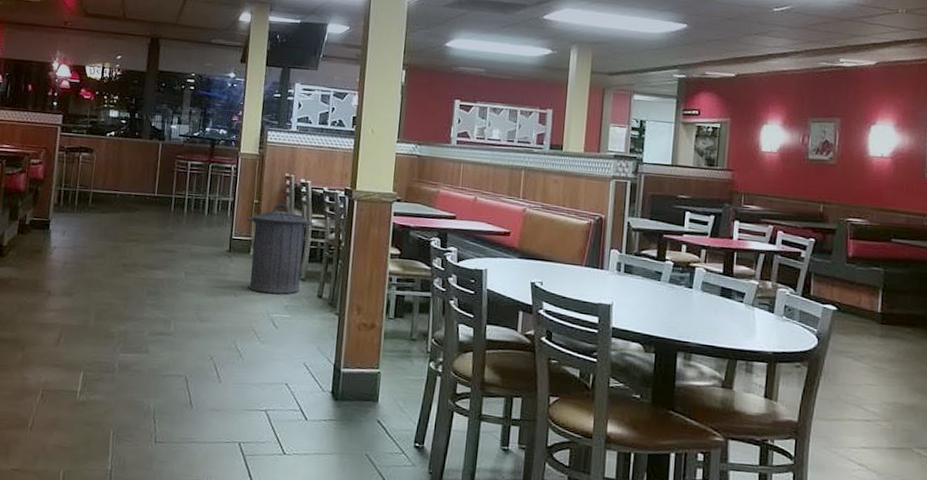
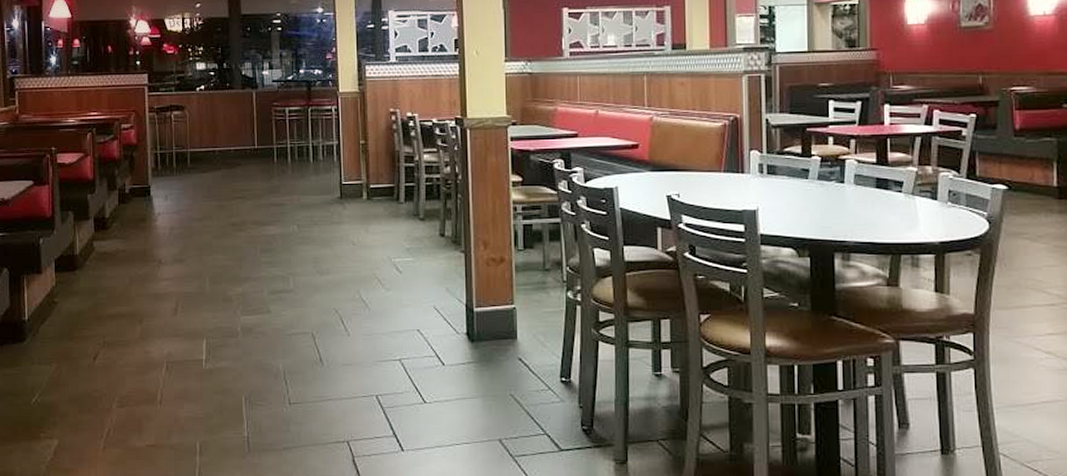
trash can: present [246,204,314,295] -> none [354,142,426,238]

